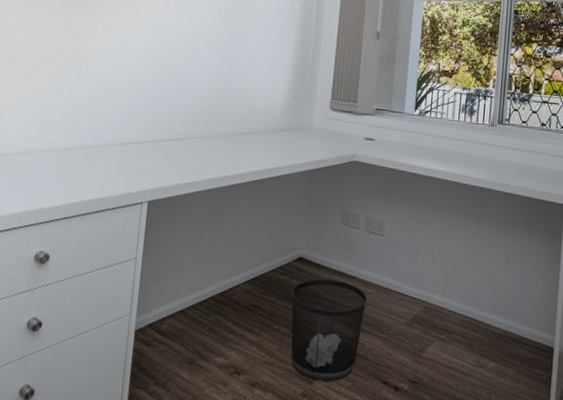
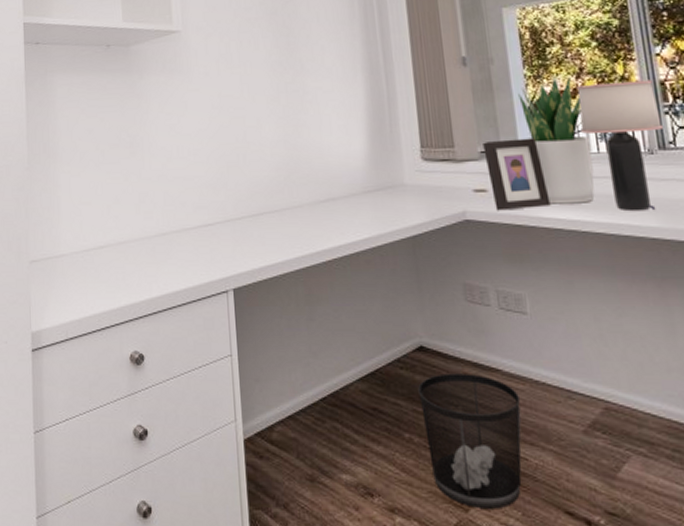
picture frame: none [378,101,419,157] -> present [483,138,551,211]
planter: none [412,59,455,157] -> present [518,77,595,204]
table lamp: none [450,69,505,168] -> present [577,79,664,212]

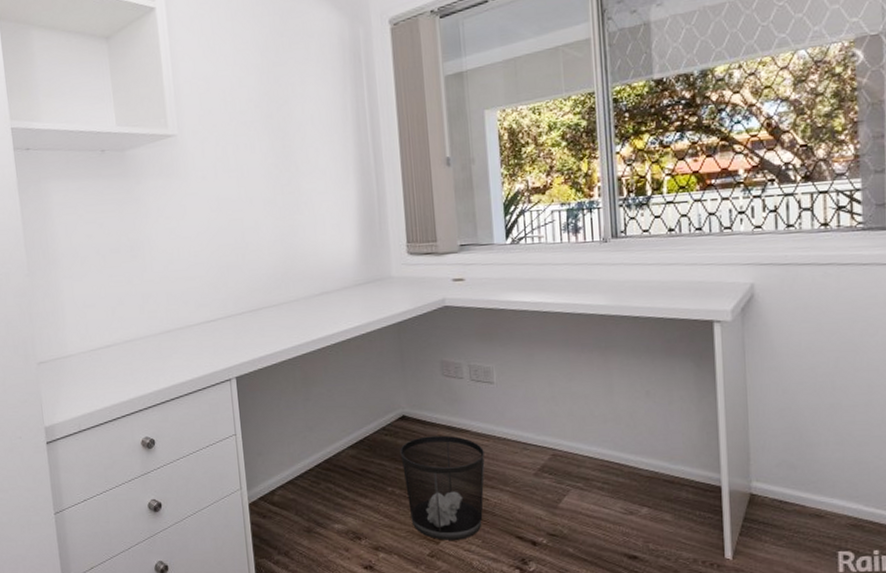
picture frame: present [483,138,551,211] -> none [462,231,518,297]
planter: present [518,77,595,204] -> none [495,175,556,289]
table lamp: present [577,79,664,212] -> none [546,176,618,293]

